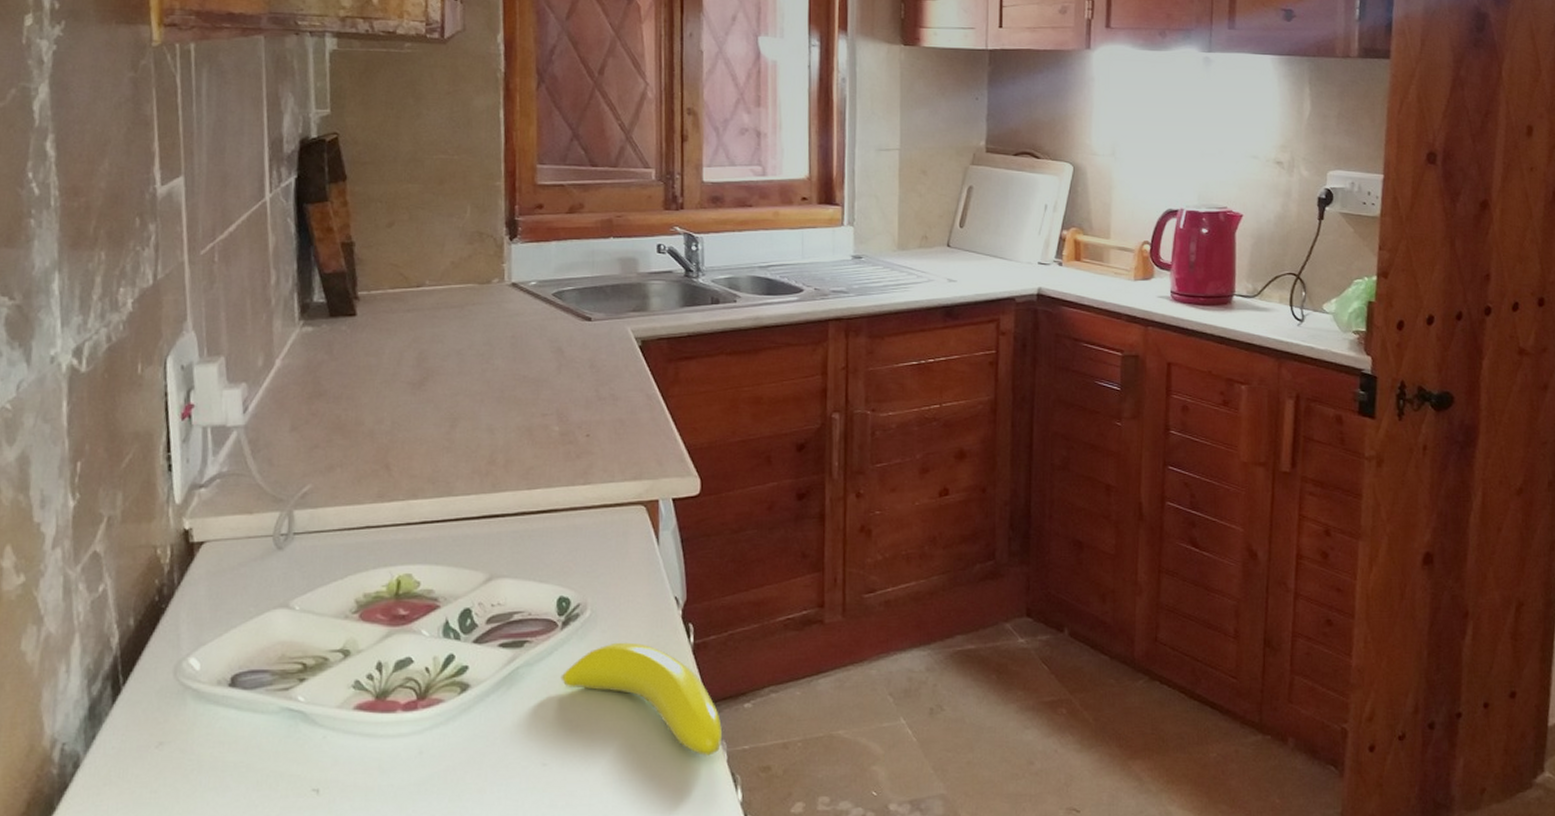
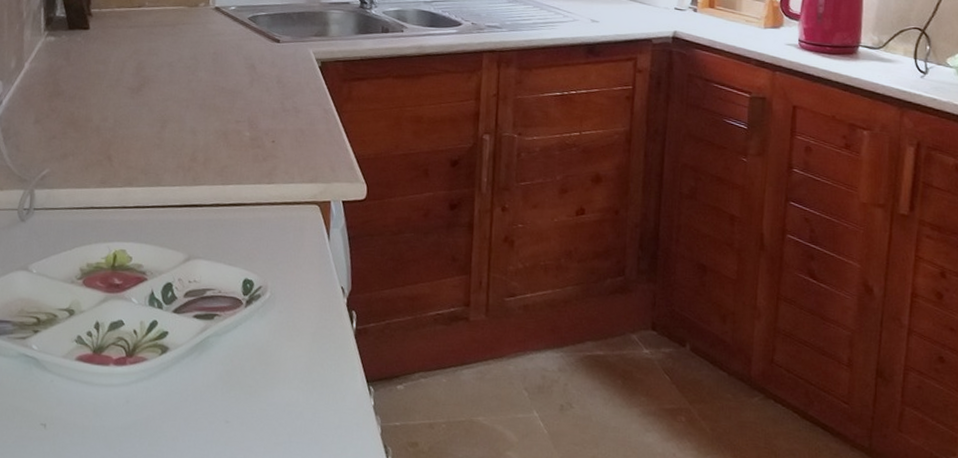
banana: present [560,642,723,756] -> none [243,322,378,428]

